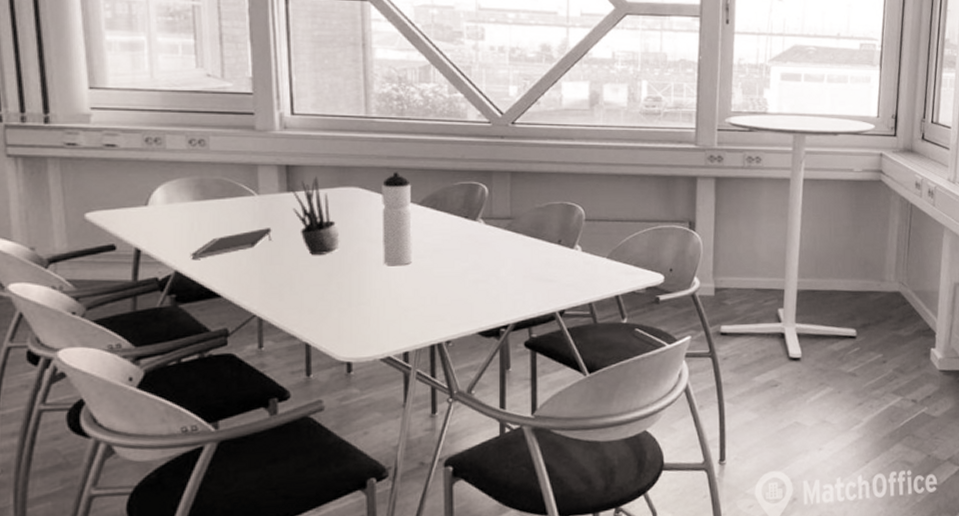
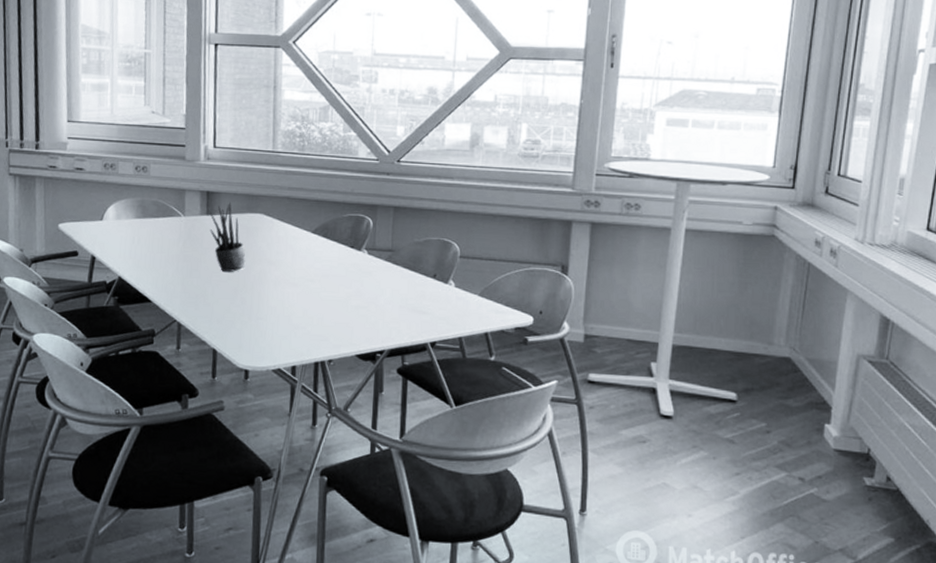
notepad: present [191,228,272,259] -> none [131,245,193,268]
water bottle: present [382,172,412,266] -> none [279,202,307,287]

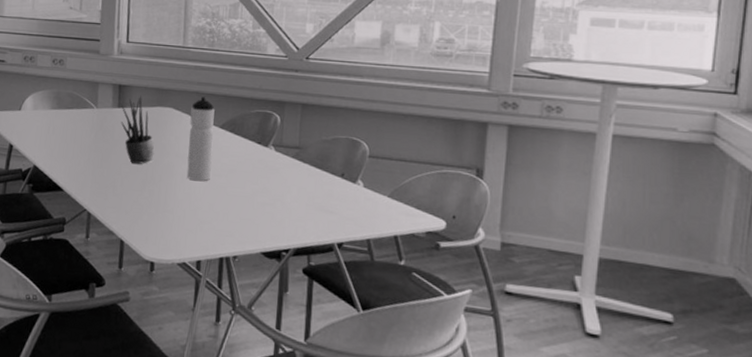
water bottle: none [279,202,307,287] -> present [186,97,215,182]

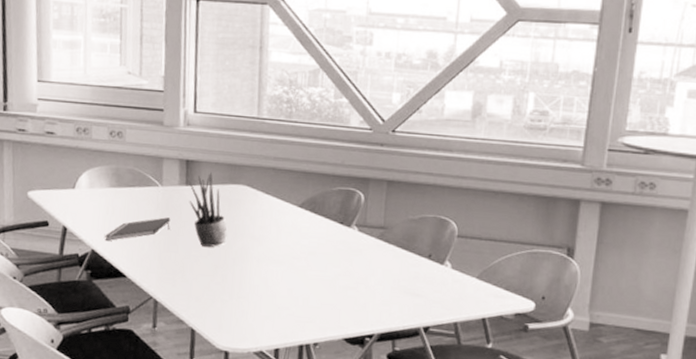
notepad: none [45,136,104,157] -> present [105,217,171,241]
water bottle: present [186,97,215,182] -> none [263,173,293,265]

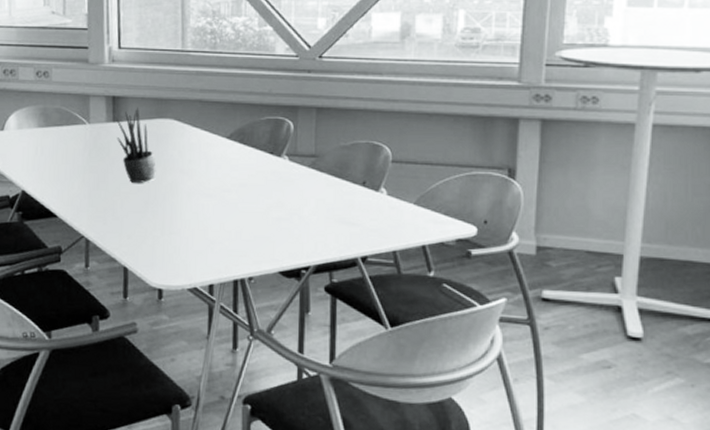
notepad: present [105,217,171,241] -> none [35,155,99,181]

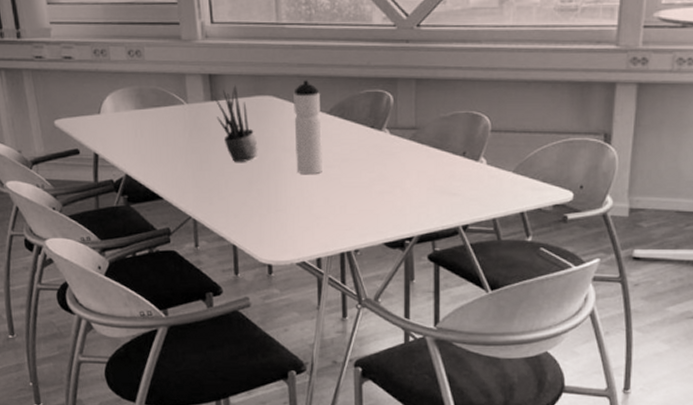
water bottle: none [193,105,221,199] -> present [293,80,322,175]

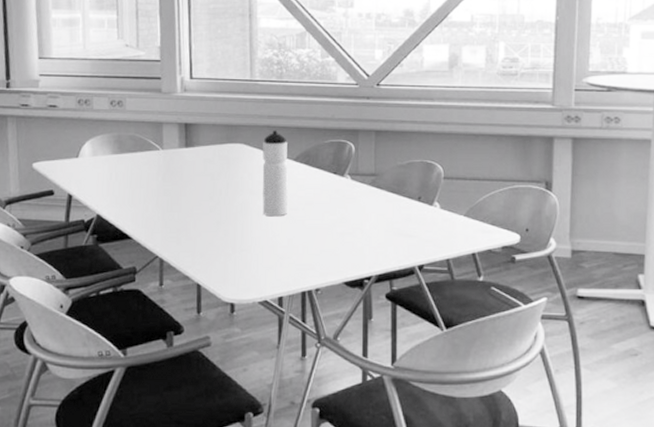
potted plant: present [213,85,258,162] -> none [187,134,227,204]

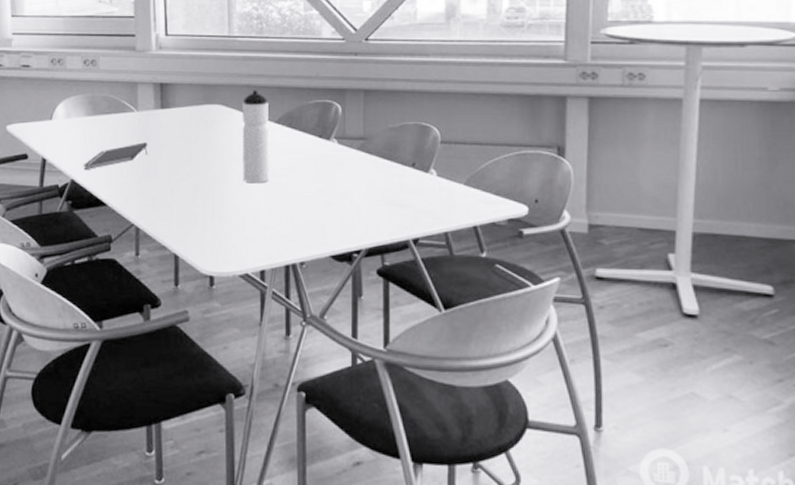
notepad: none [109,179,173,205] -> present [84,142,148,169]

